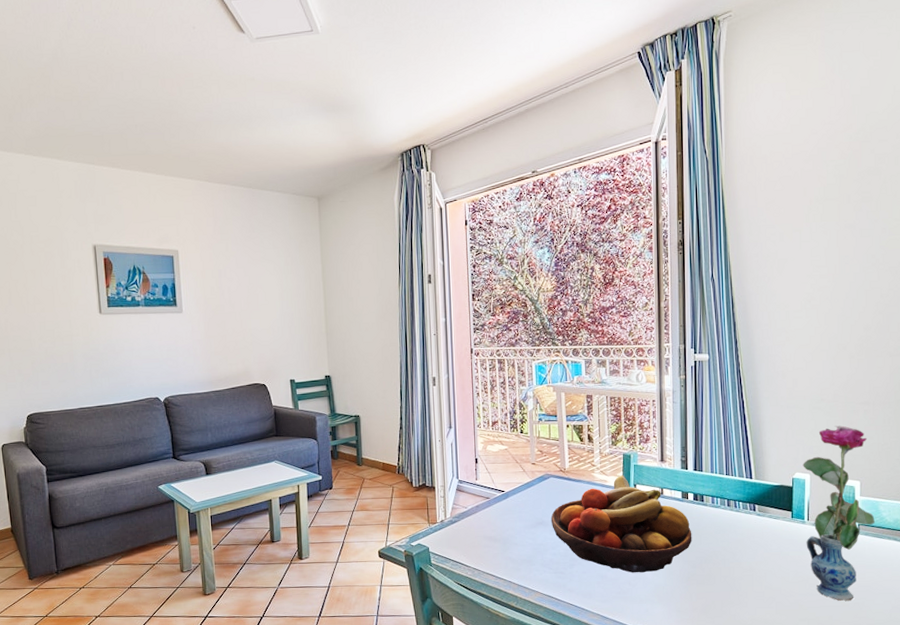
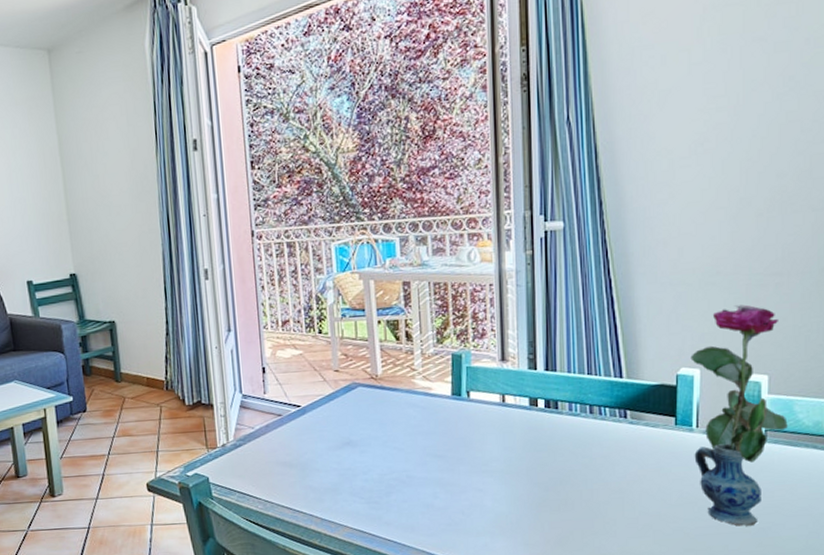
fruit bowl: present [550,475,692,573] -> none [360,380,544,501]

